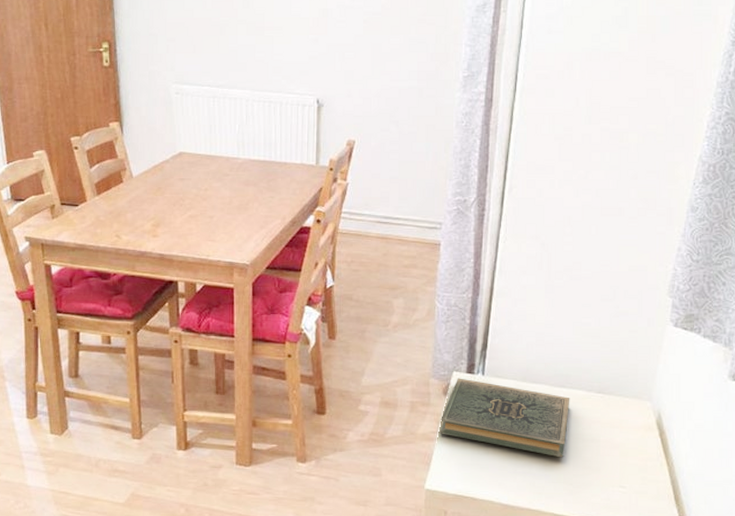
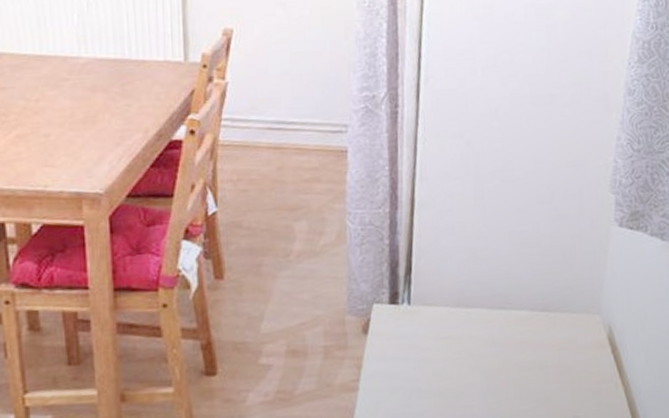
book: present [439,378,570,458] -> none [361,311,512,392]

